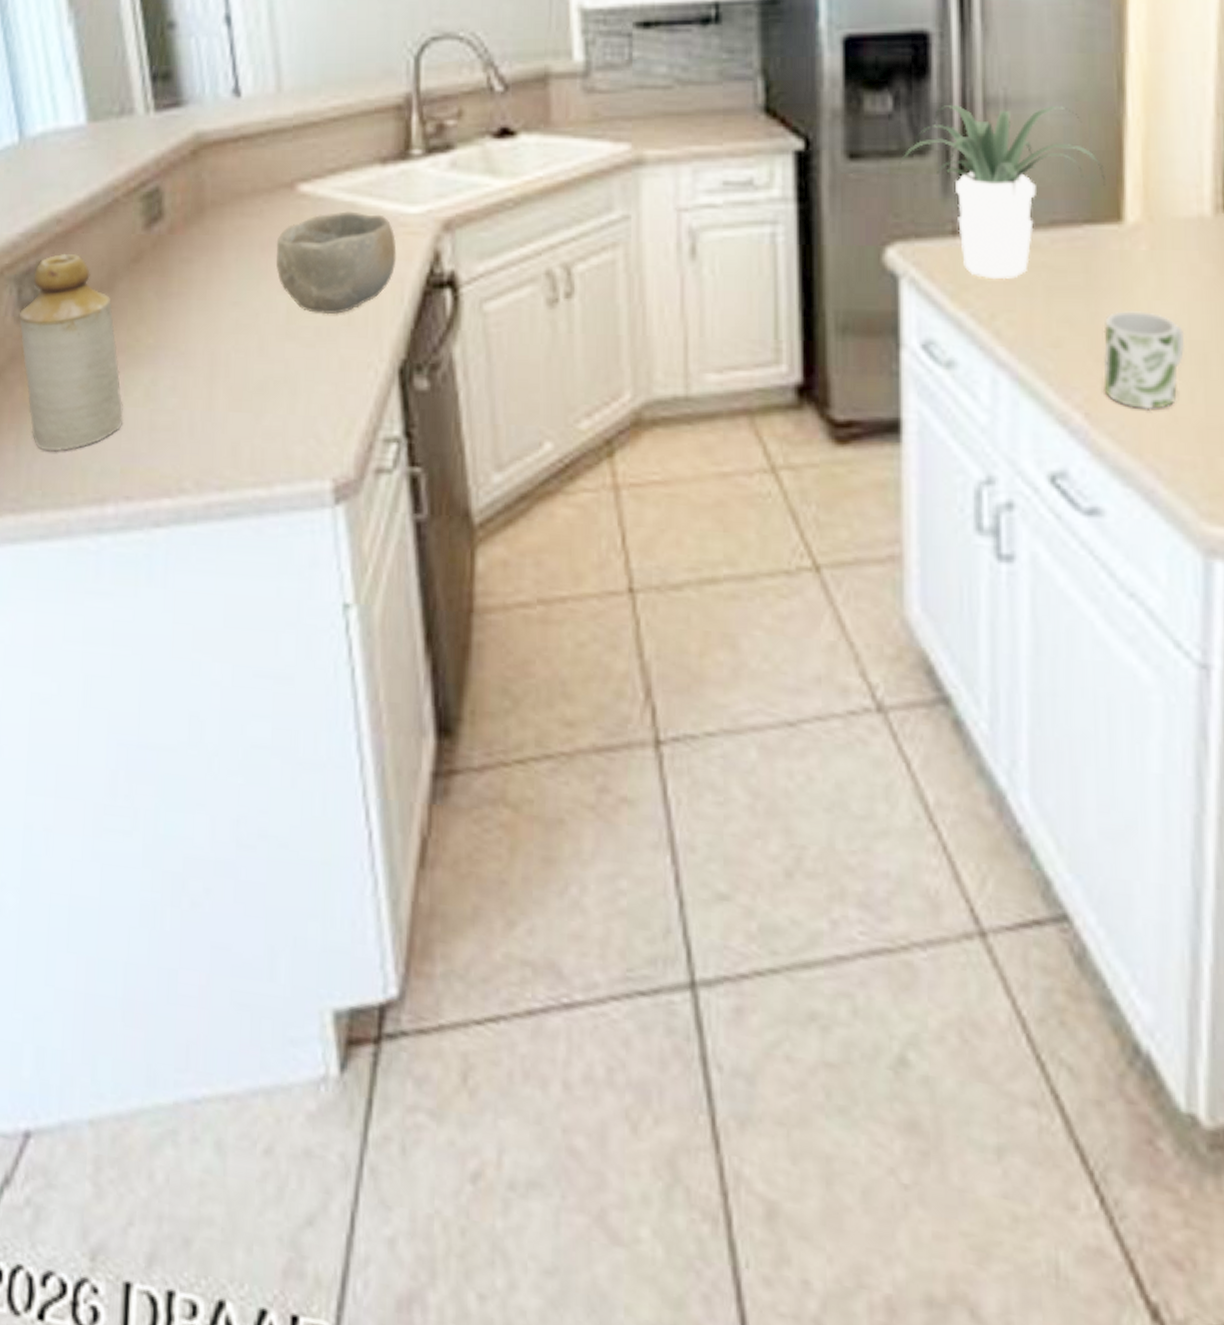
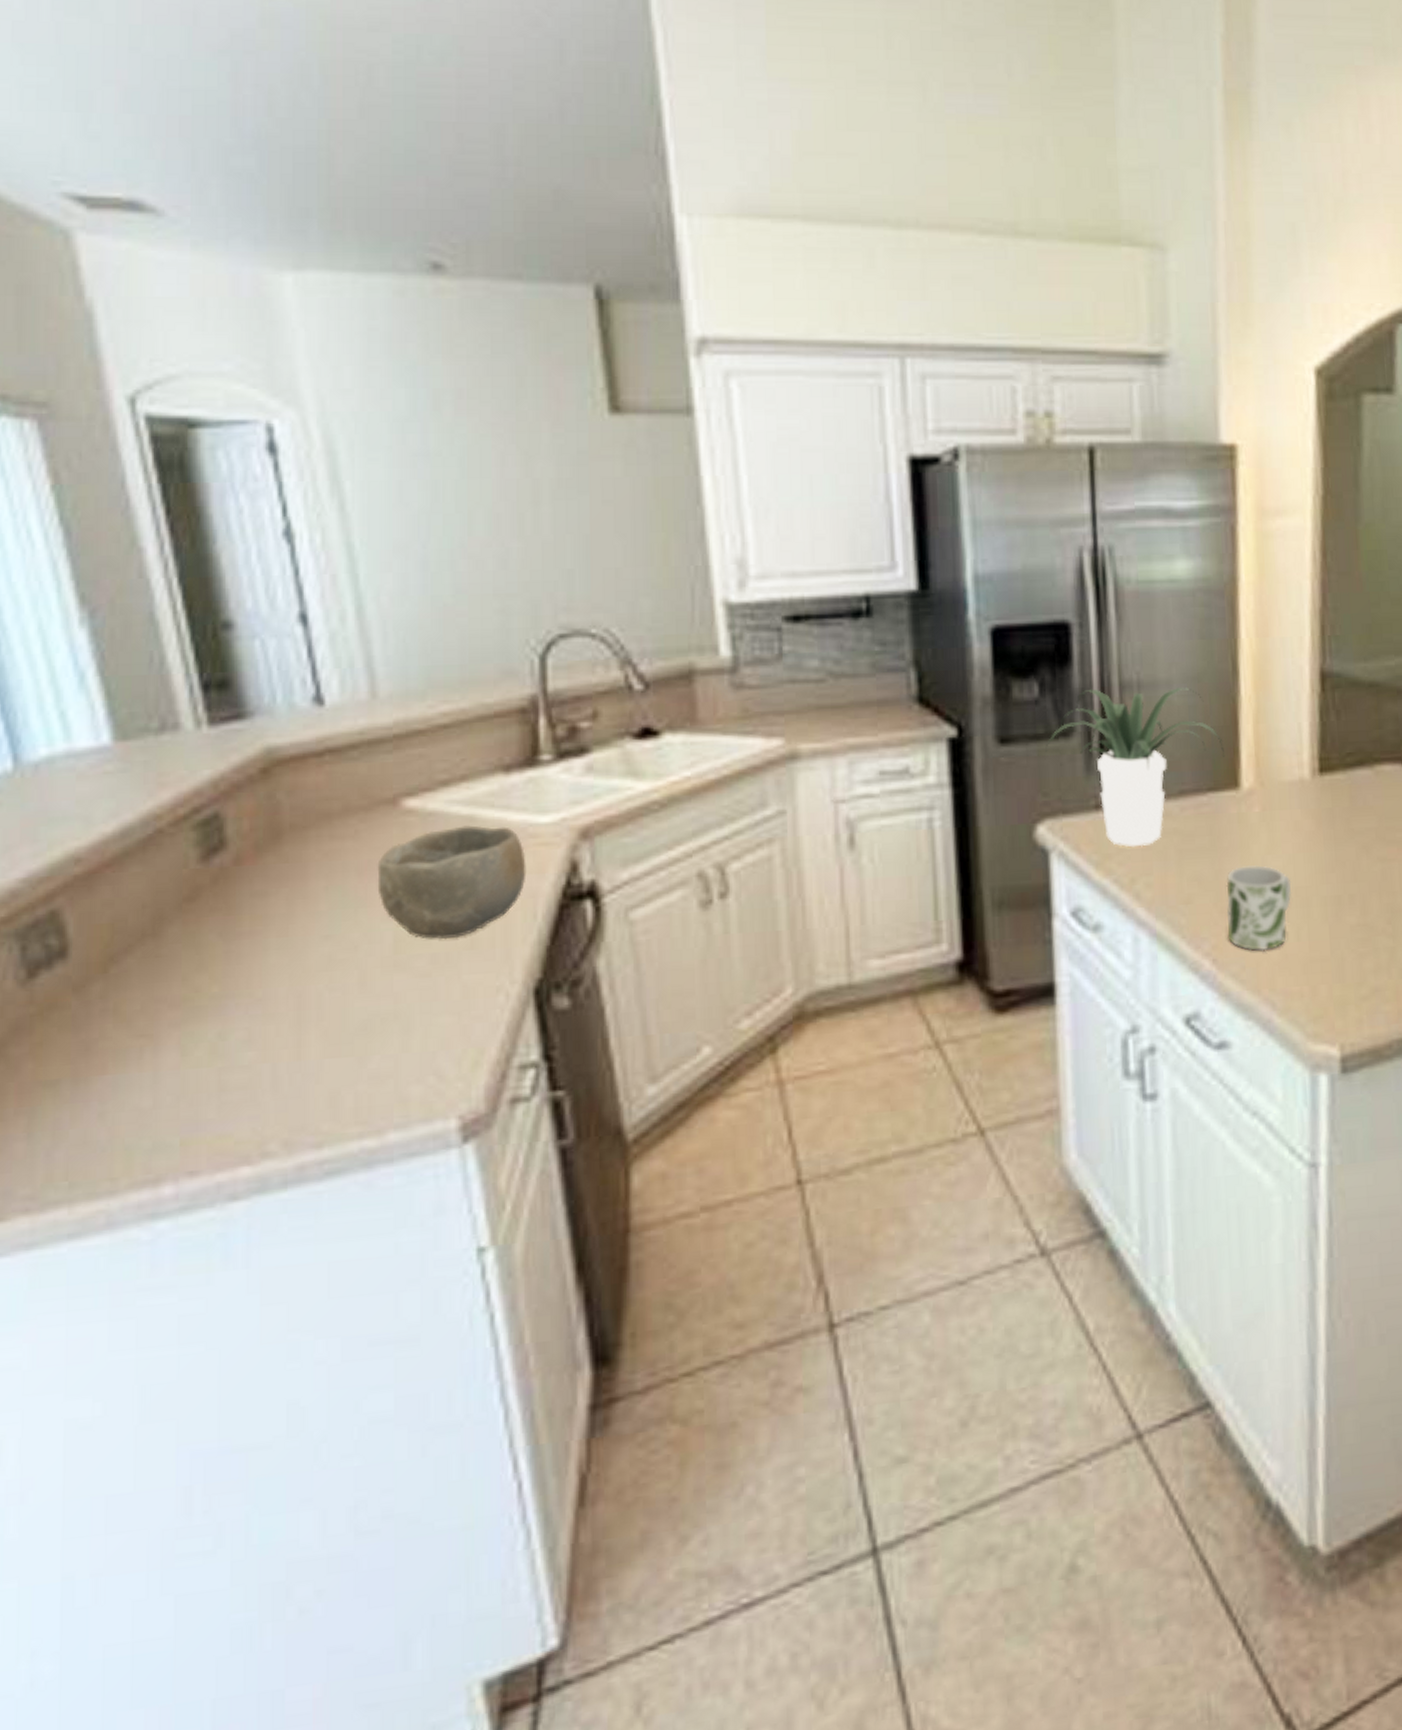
bottle: present [19,253,124,452] -> none [24,897,182,1134]

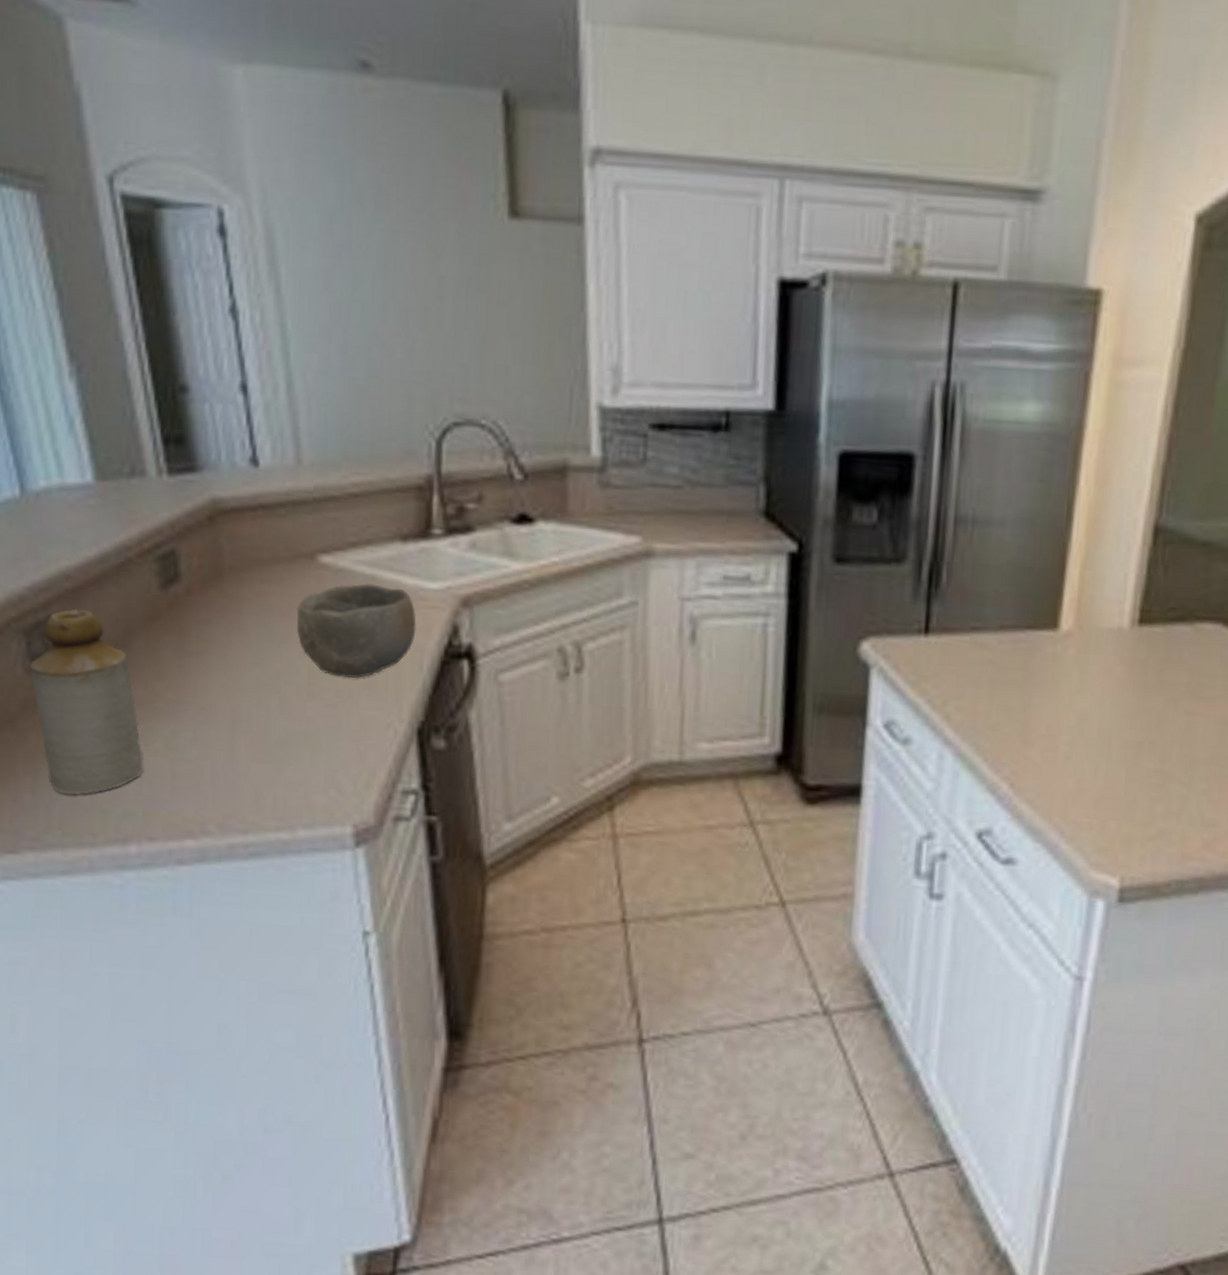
bottle: none [24,897,182,1134] -> present [29,609,144,796]
potted plant: present [1045,688,1224,848] -> none [877,520,1048,673]
mug: present [1226,865,1292,952] -> none [1027,702,1096,783]

